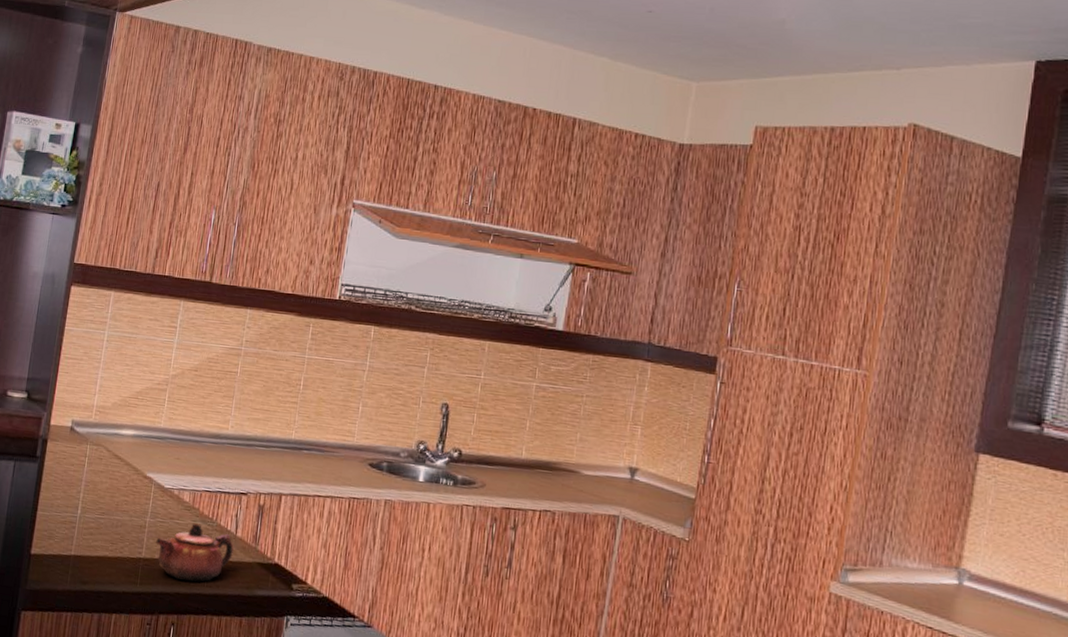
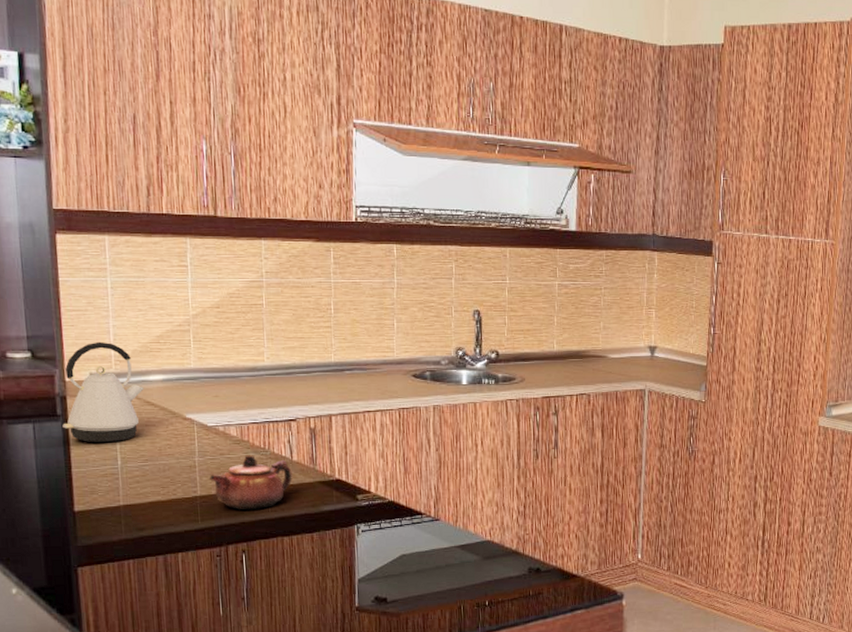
kettle: none [38,390,115,491] -> present [62,341,144,443]

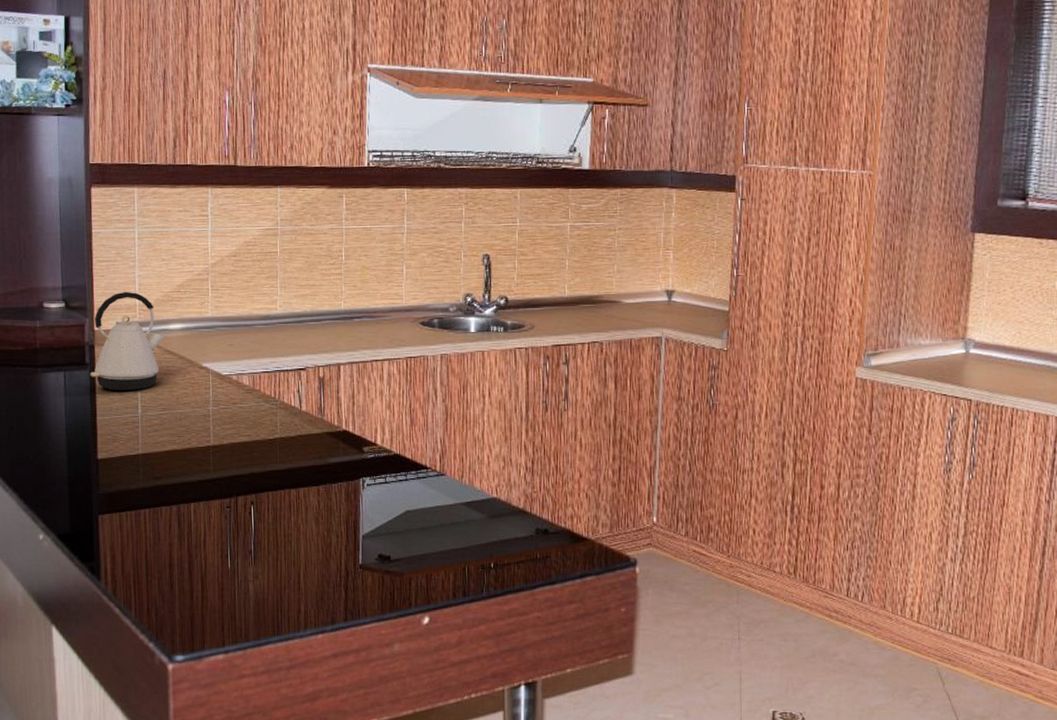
teapot: present [210,455,292,510] -> none [222,404,301,461]

